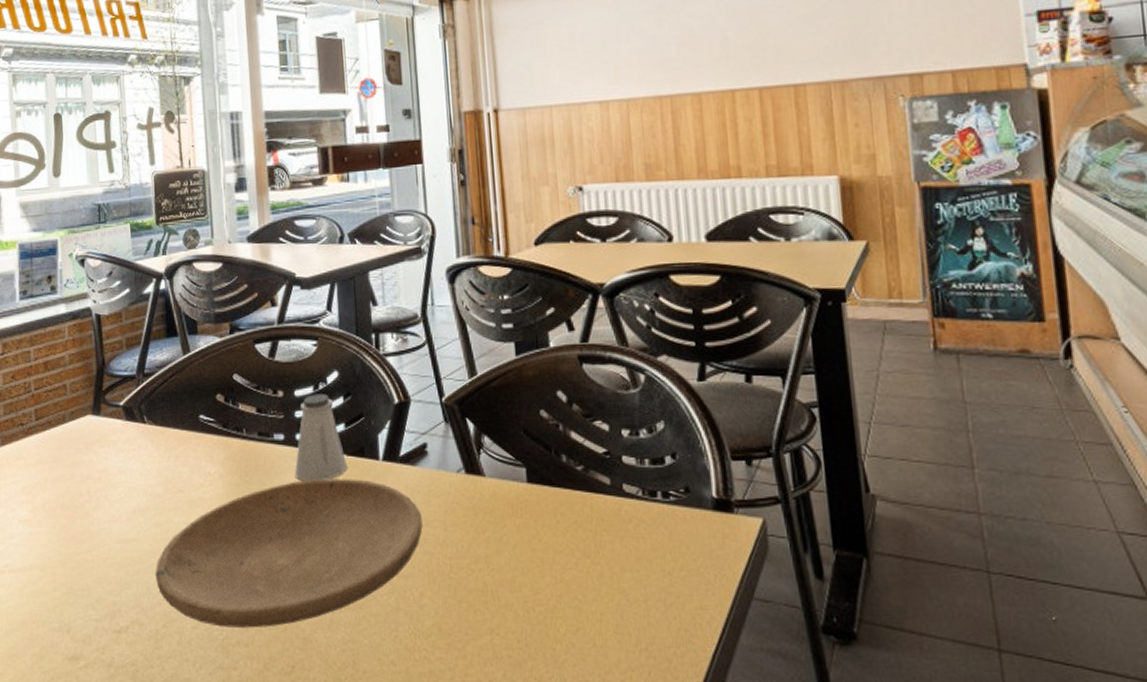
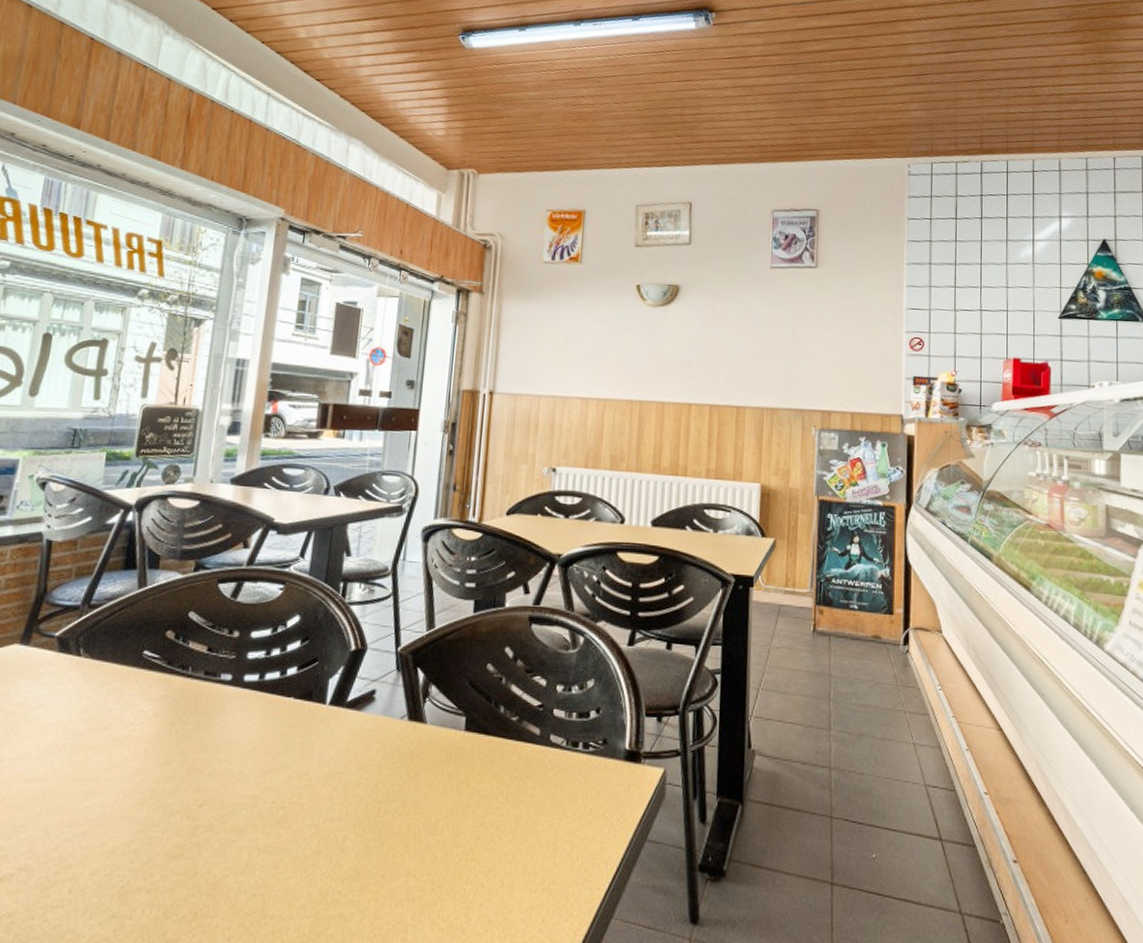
plate: present [155,479,423,628] -> none [57,720,359,874]
saltshaker: present [294,394,347,482] -> none [235,636,293,723]

